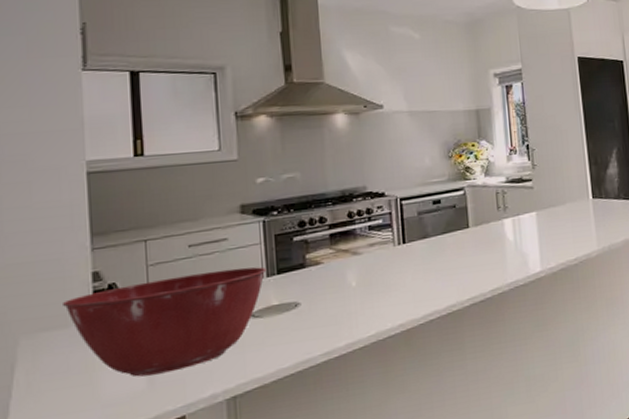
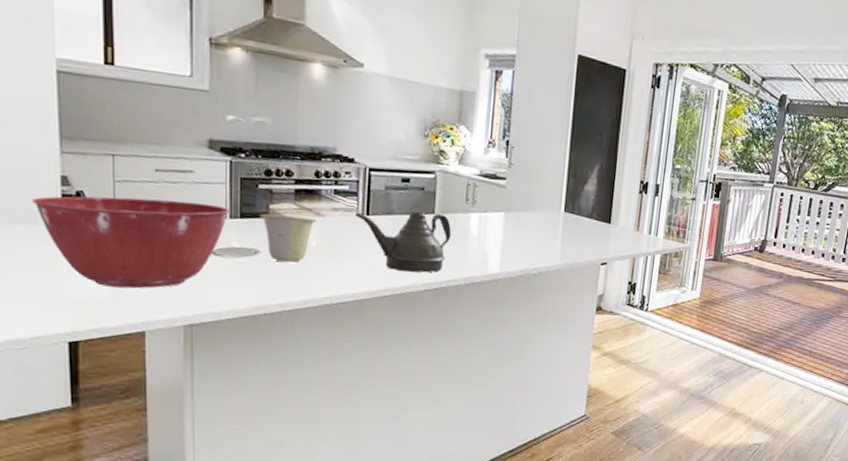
cup: none [297,258,355,311] -> present [260,213,318,264]
teapot: none [392,226,489,292] -> present [356,211,452,273]

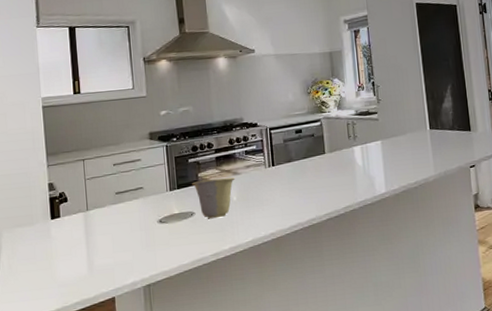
mixing bowl: present [33,196,230,289] -> none [30,182,170,265]
teapot: present [356,211,452,273] -> none [264,152,342,207]

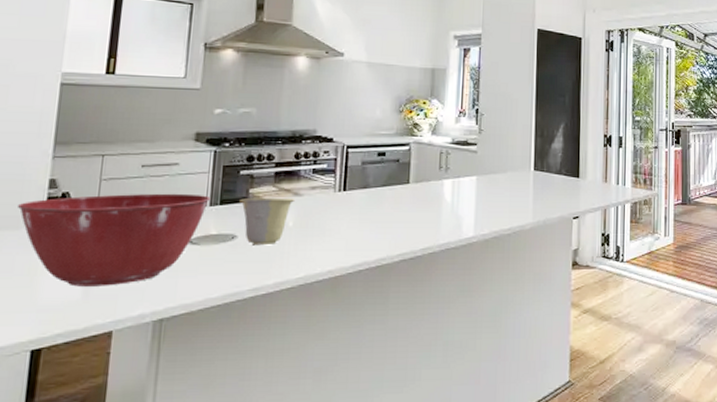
mixing bowl: none [30,182,170,265] -> present [18,193,211,287]

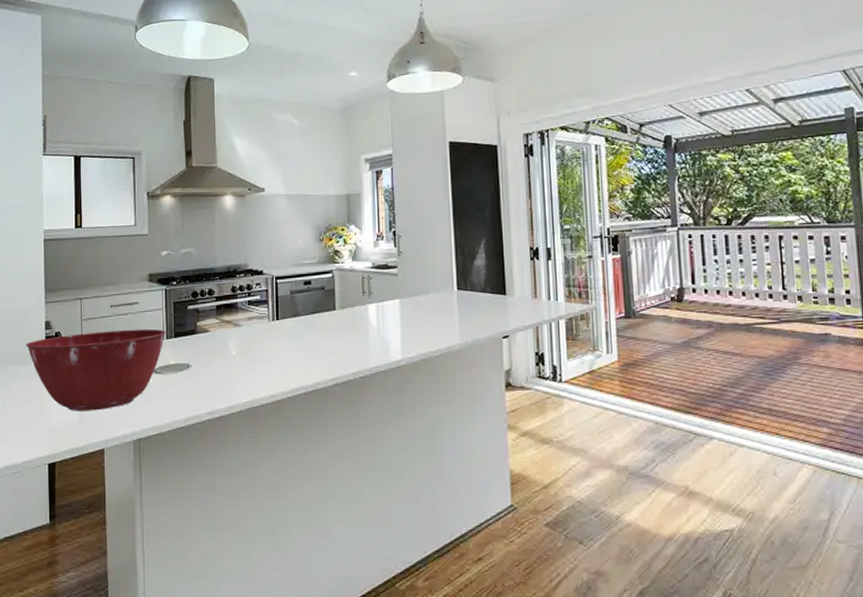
cup: present [240,197,295,246] -> none [190,329,236,374]

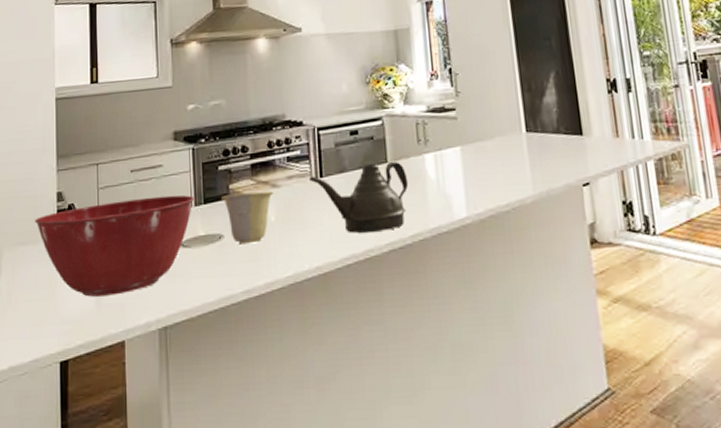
cup: none [190,329,236,374] -> present [222,191,274,245]
teapot: none [267,309,353,368] -> present [310,161,409,233]

